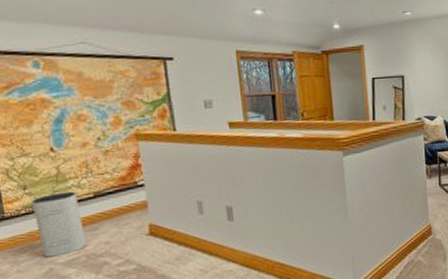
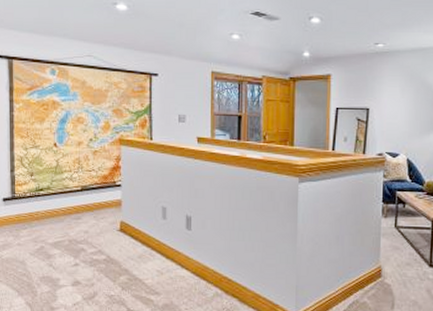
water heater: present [31,191,86,258] -> none [35,182,70,237]

